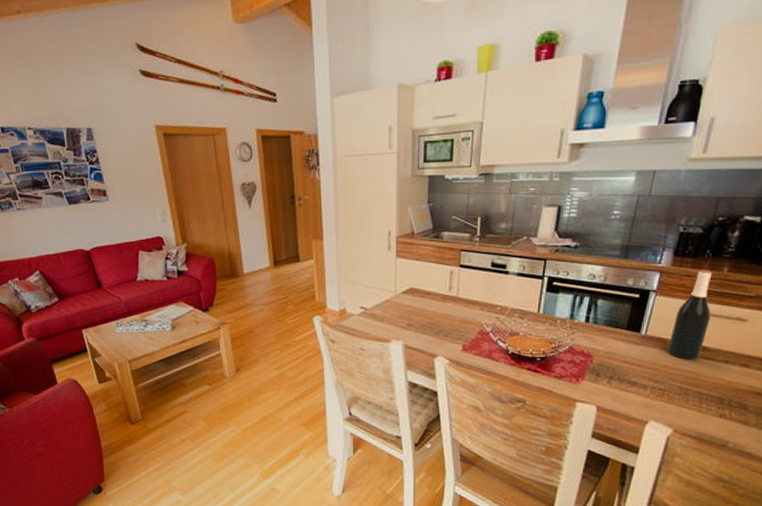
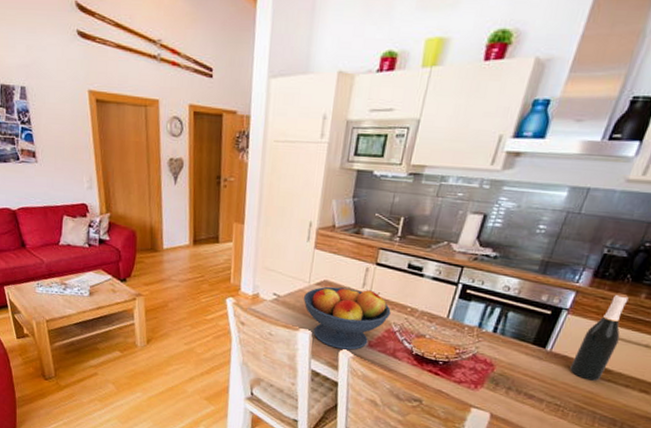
fruit bowl: none [391,292,481,356] -> present [303,286,391,350]

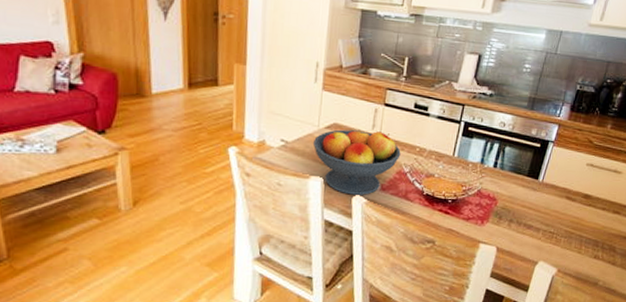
wine bottle: present [570,293,629,381] -> none [559,124,599,206]

